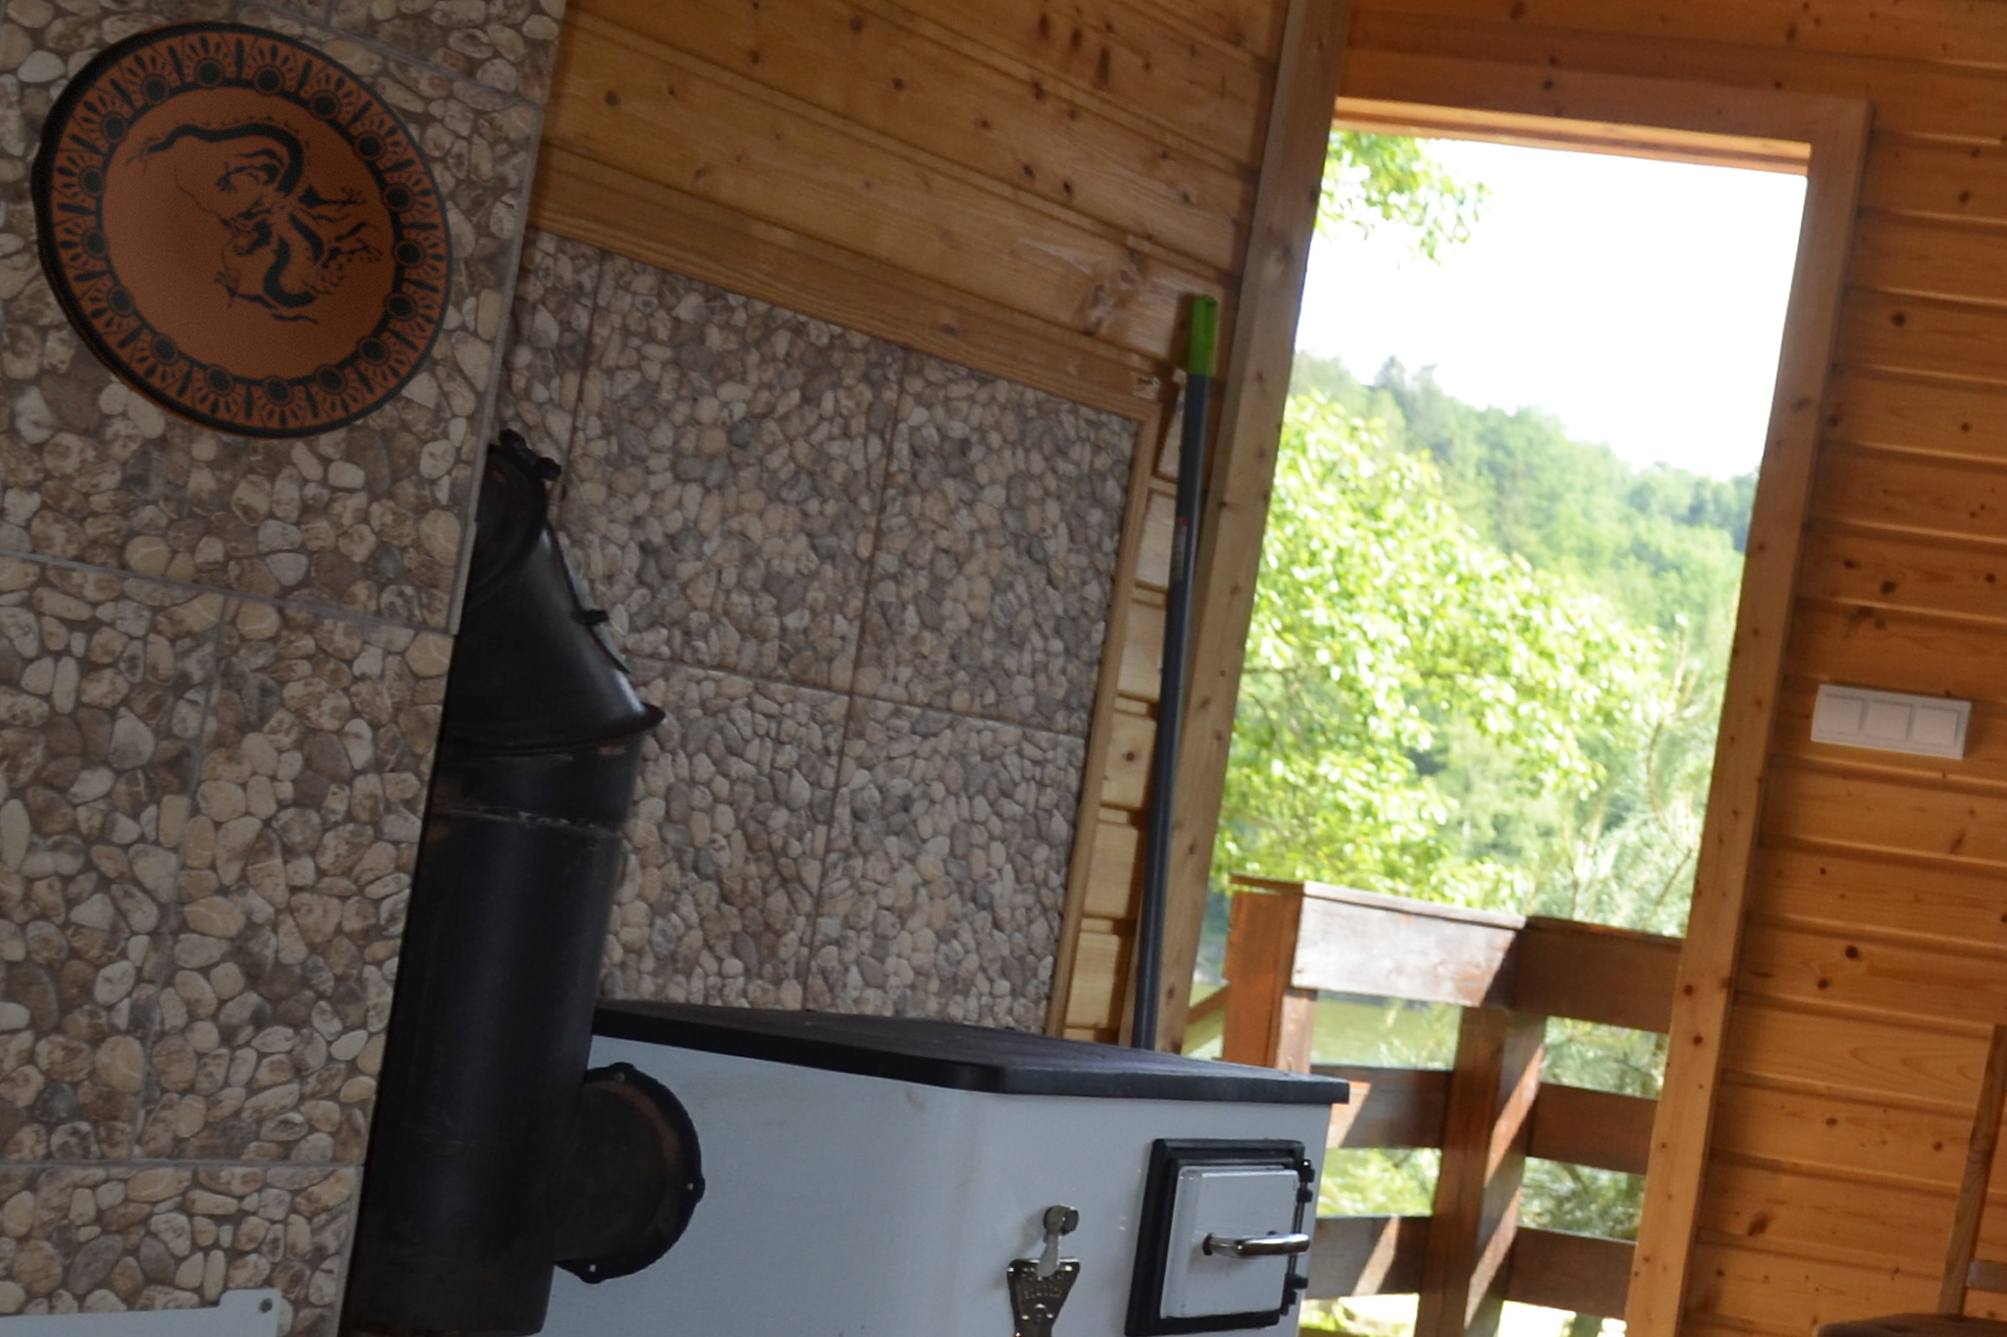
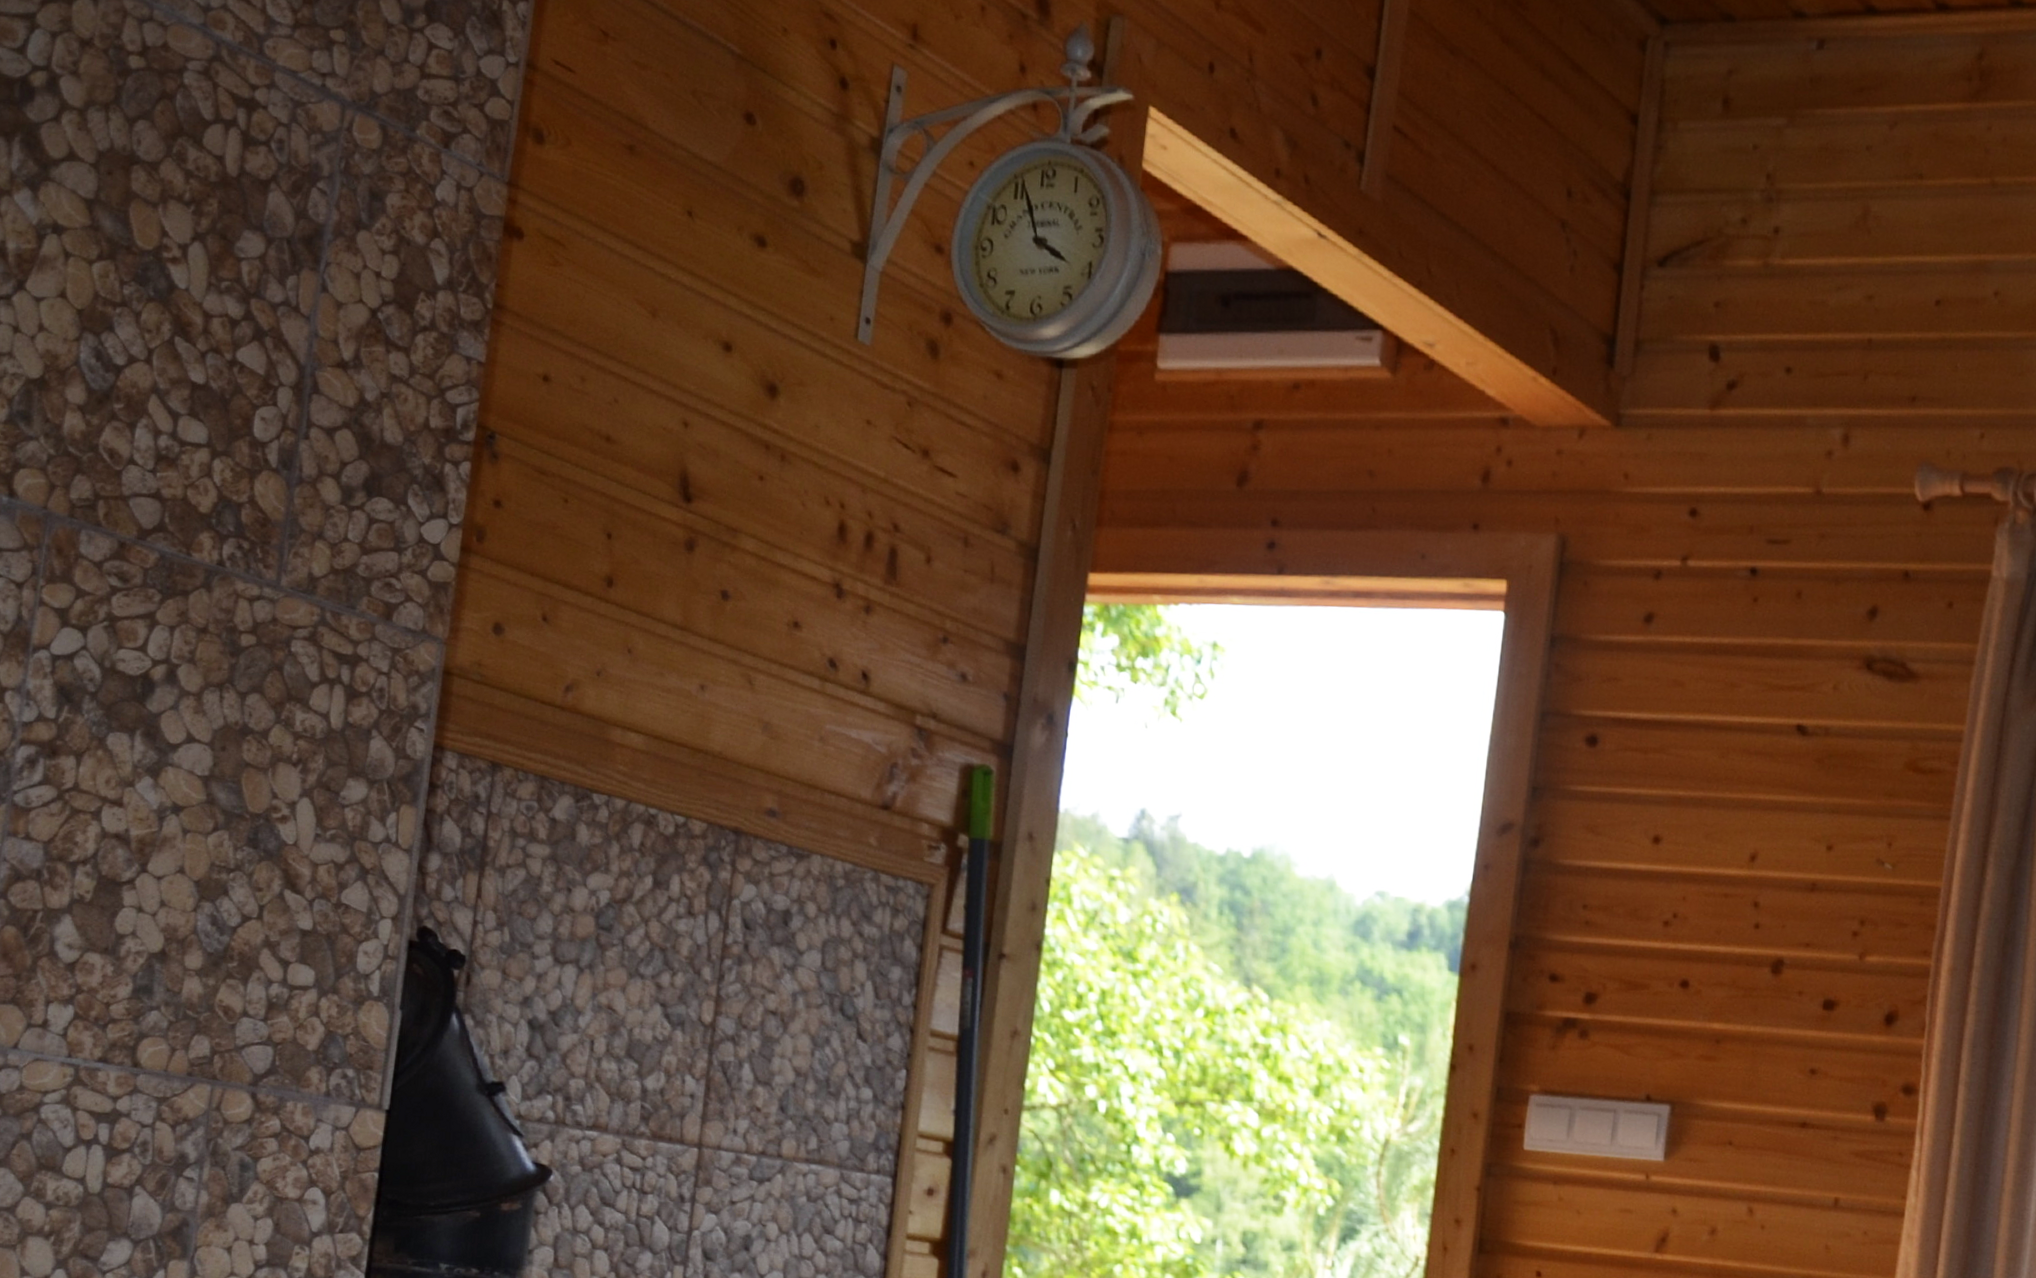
decorative plate: present [27,18,455,443] -> none [59,588,380,951]

